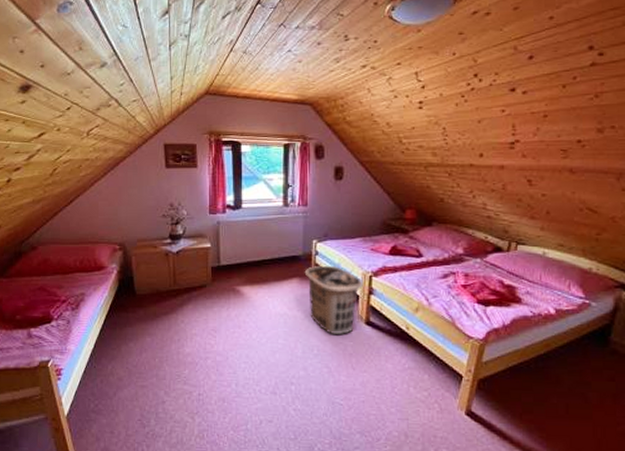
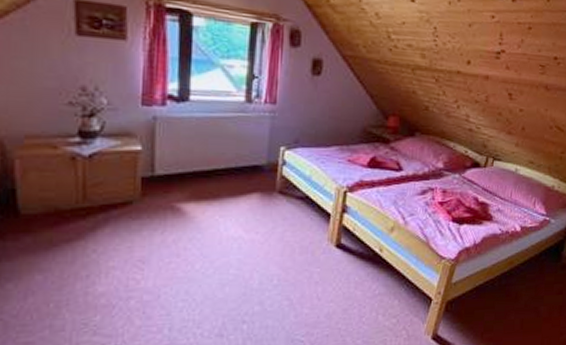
clothes hamper: present [304,265,363,335] -> none [267,177,336,261]

